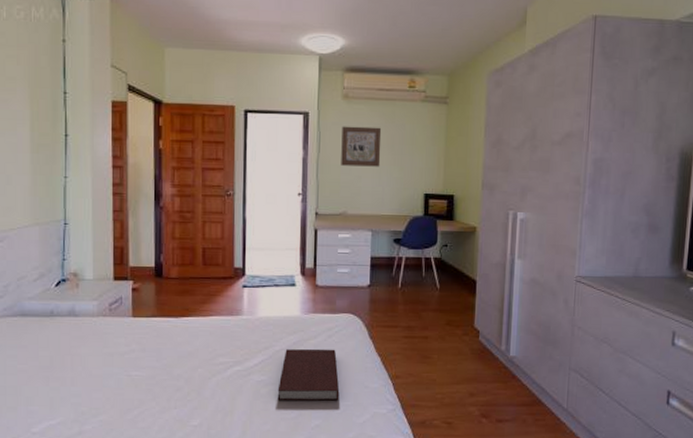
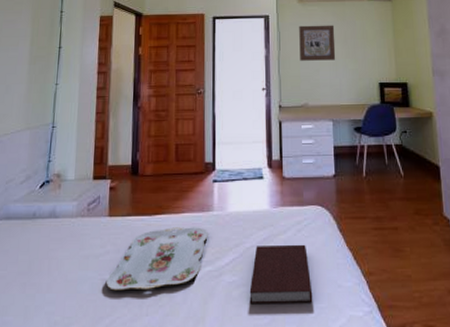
serving tray: none [132,329,237,386] -> present [105,227,208,291]

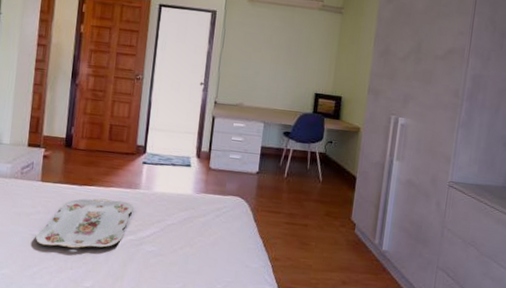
notebook: present [249,244,313,303] -> none [164,224,223,277]
wall art: present [299,25,336,61] -> none [241,25,281,65]

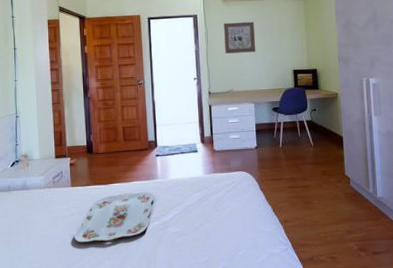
wall art: none [241,25,281,65] -> present [224,21,256,54]

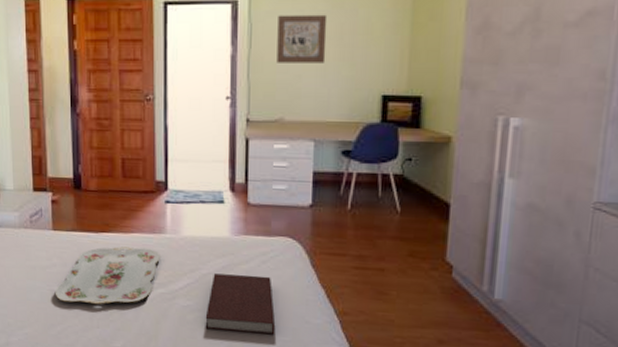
notebook: none [190,201,241,247] -> present [205,273,276,335]

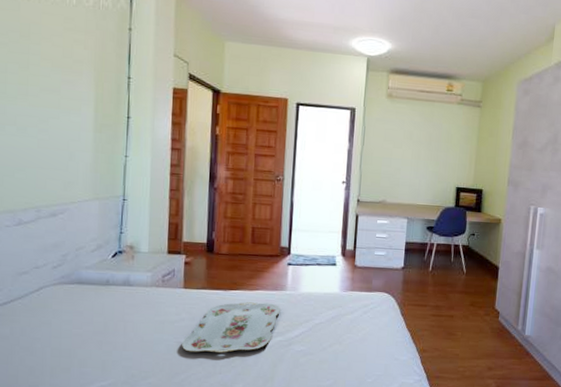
notebook: present [205,273,276,335] -> none [315,323,372,371]
wall art: present [277,14,328,63] -> none [382,122,421,161]

